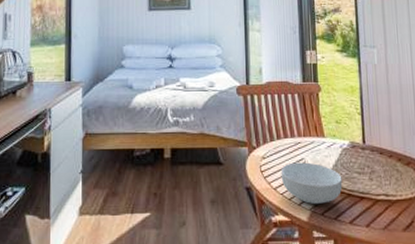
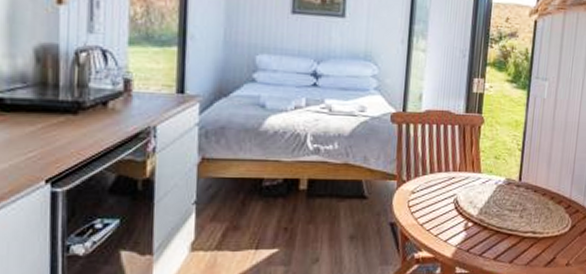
cereal bowl: present [281,162,343,205] -> none [429,198,493,242]

